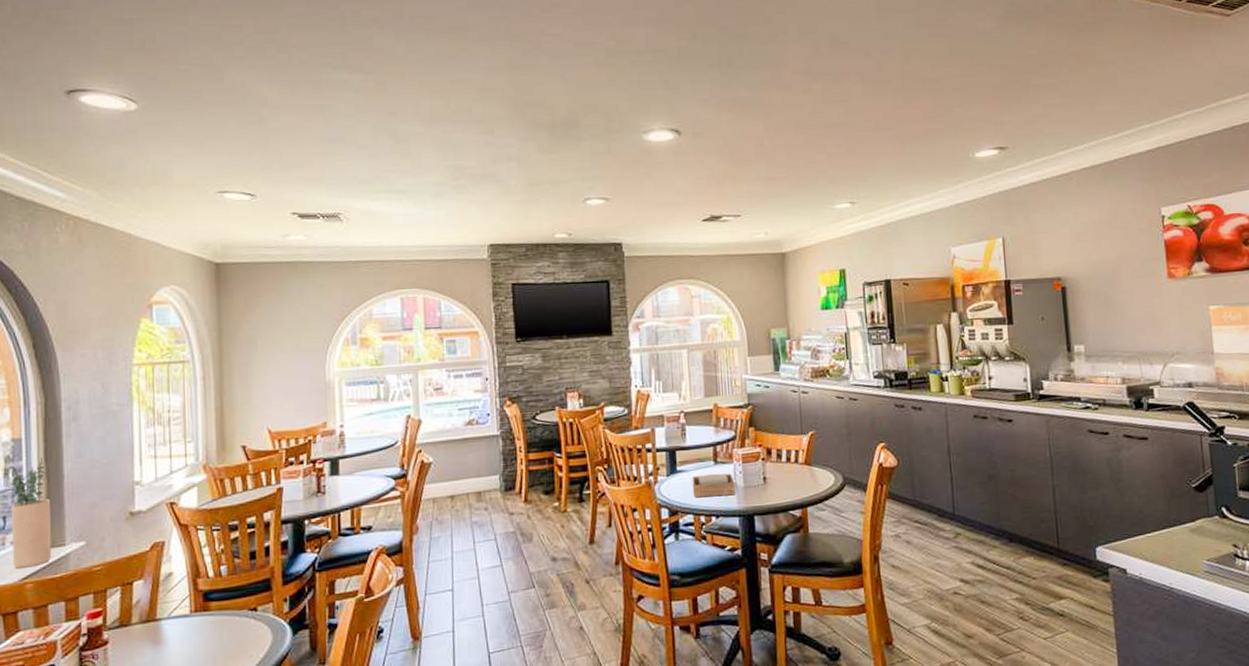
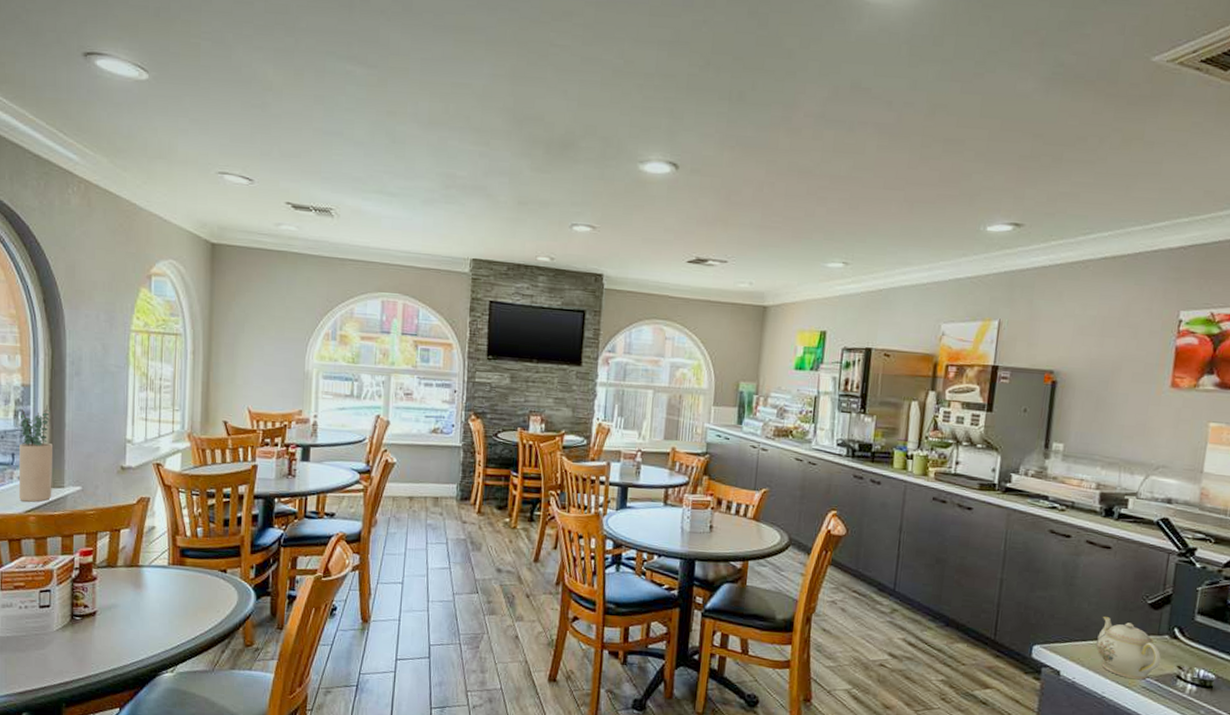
napkin holder: present [692,473,736,498] -> none [639,514,682,538]
teapot: none [1153,507,1216,566] -> present [1095,617,1161,680]

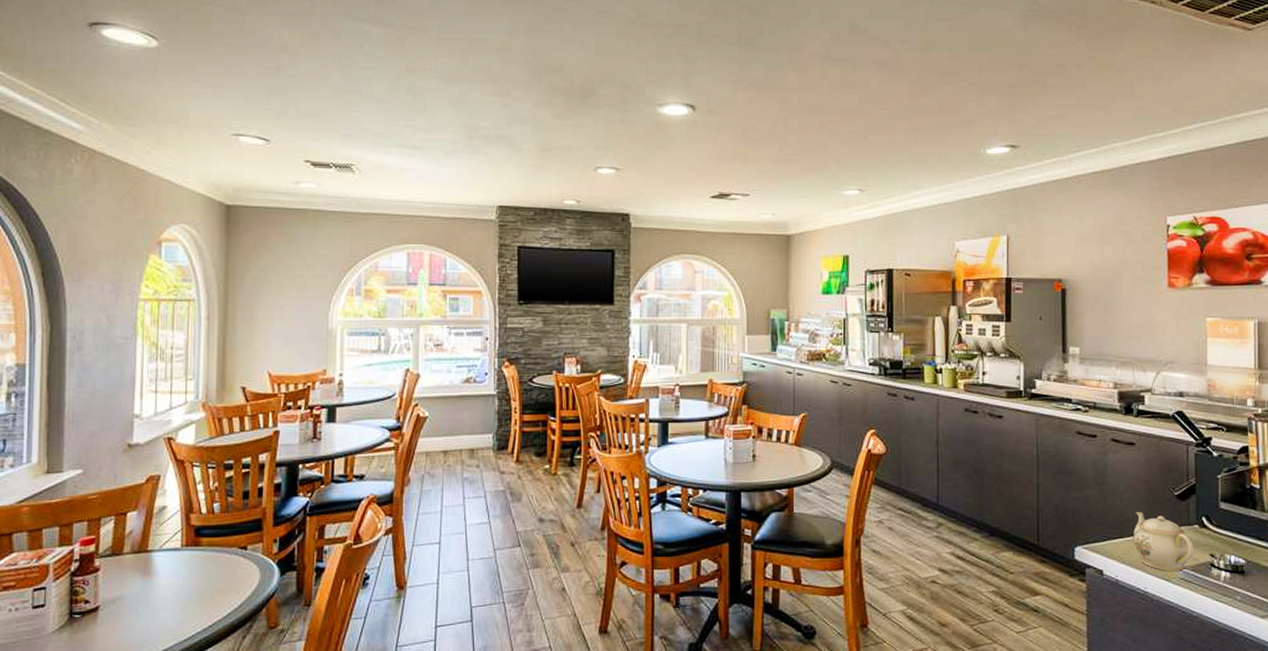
vase: present [18,405,53,502] -> none [10,384,51,491]

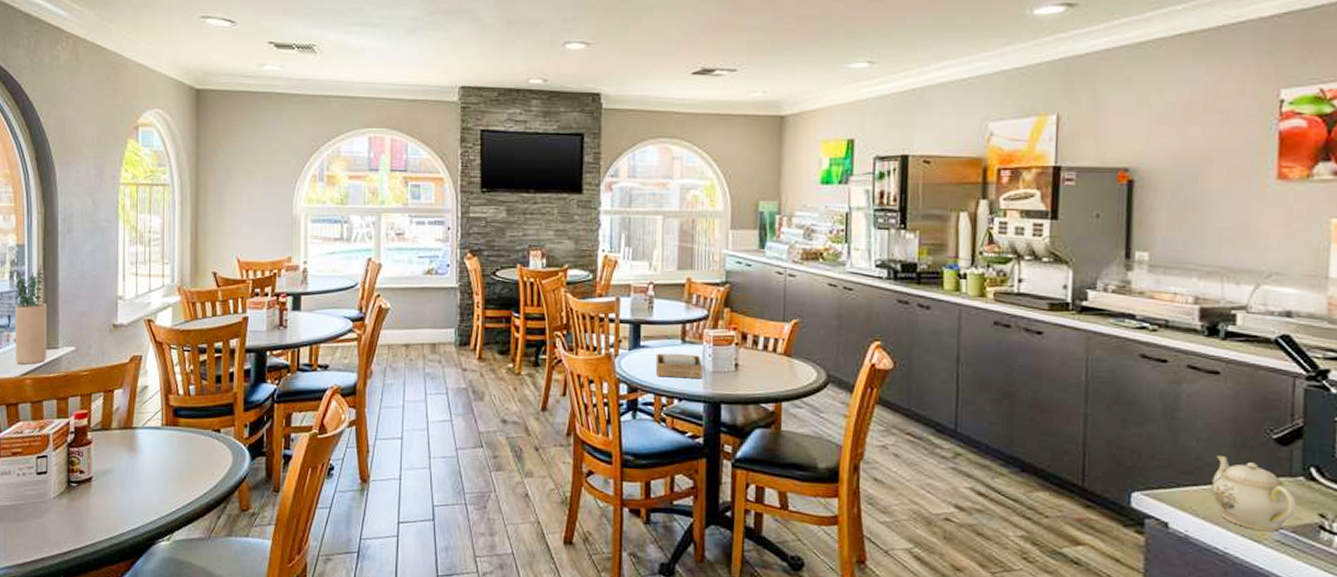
vase: none [10,384,51,491] -> present [15,264,48,365]
napkin holder: none [682,447,724,470] -> present [655,353,703,379]

